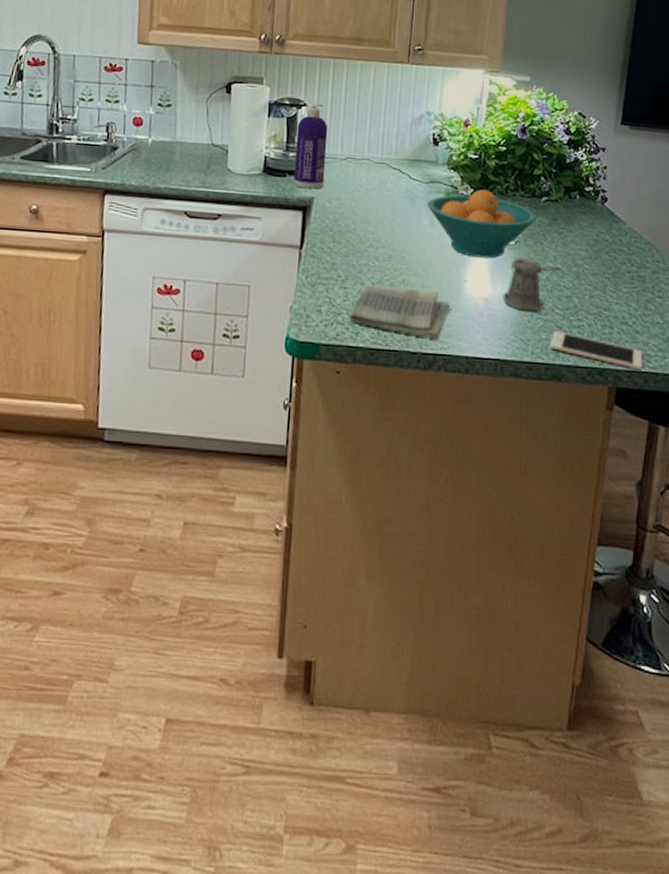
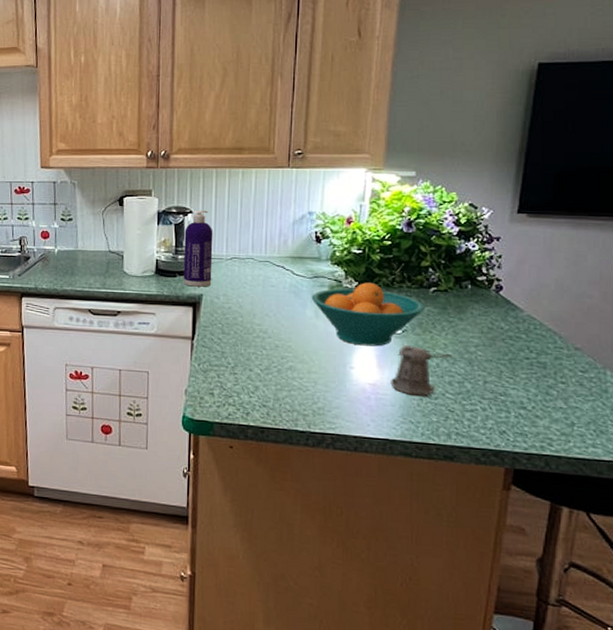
dish towel: present [348,283,450,340] -> none [239,369,337,420]
cell phone: present [550,331,643,370] -> none [441,414,544,453]

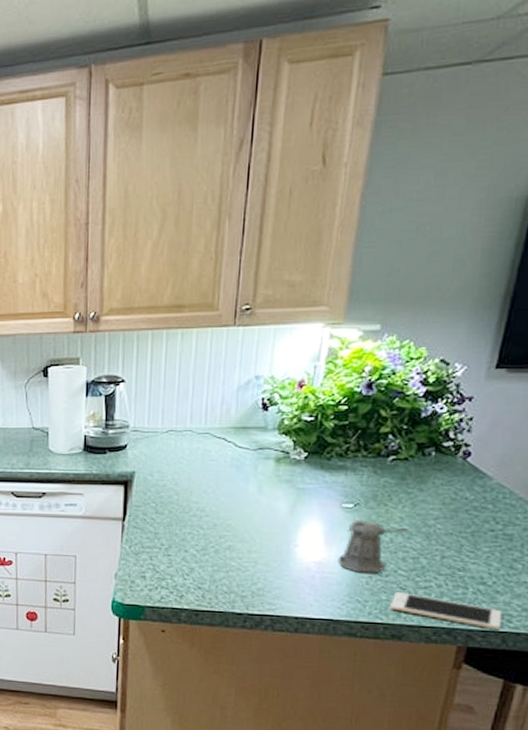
spray bottle: present [183,210,213,287] -> none [113,378,148,464]
fruit bowl: present [311,282,425,347] -> none [254,453,382,522]
cell phone: none [441,414,544,453] -> present [390,592,503,630]

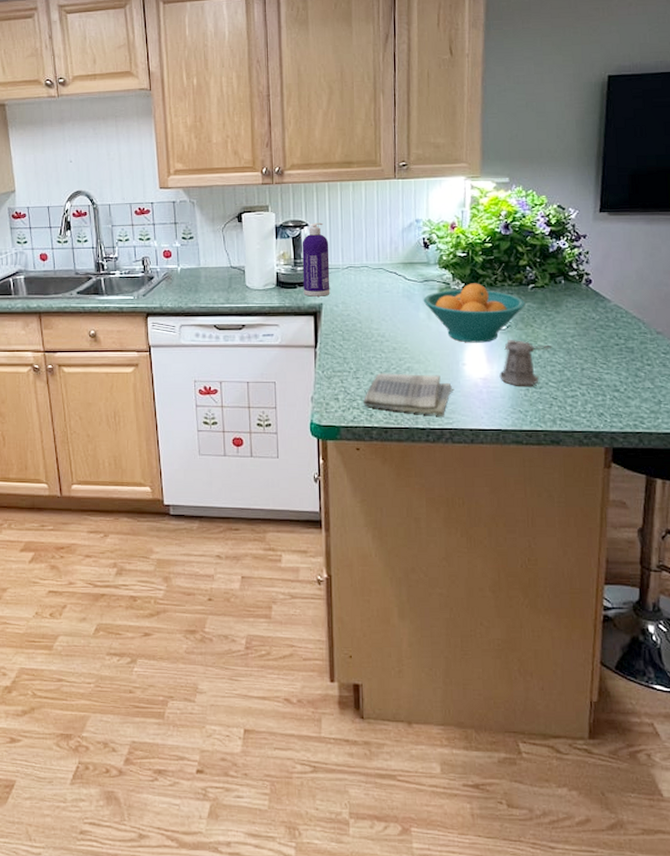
spray bottle: none [113,378,148,464] -> present [302,222,330,297]
dish towel: none [173,550,279,602] -> present [362,372,452,416]
fruit bowl: none [254,453,382,522] -> present [423,283,526,343]
cell phone: present [390,592,503,630] -> none [547,402,637,431]

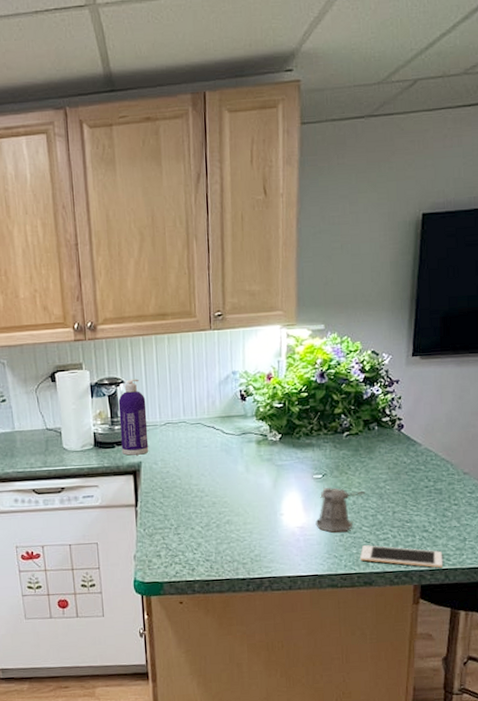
dish towel: present [362,372,452,416] -> none [184,526,271,566]
fruit bowl: present [423,283,526,343] -> none [241,433,341,493]
cell phone: none [547,402,637,431] -> present [360,545,443,568]

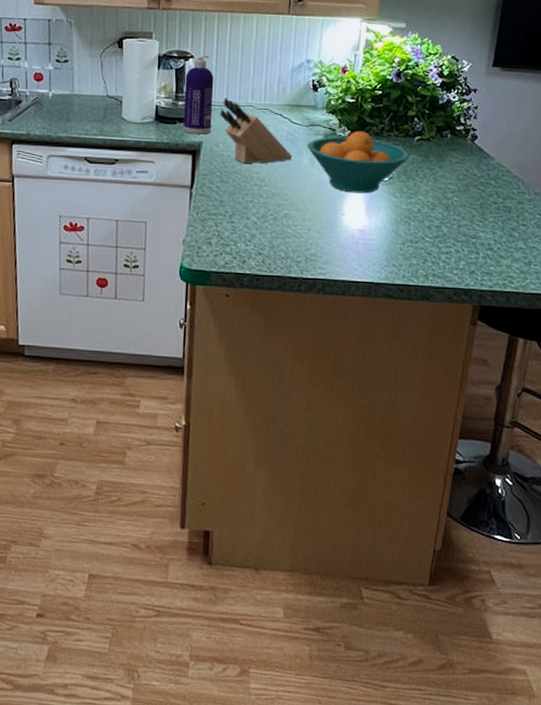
knife block: none [155,417,229,478] -> present [220,98,293,164]
fruit bowl: none [241,433,341,493] -> present [307,131,410,194]
pepper shaker: present [315,488,366,533] -> none [377,192,432,240]
cell phone: present [360,545,443,568] -> none [420,257,506,290]

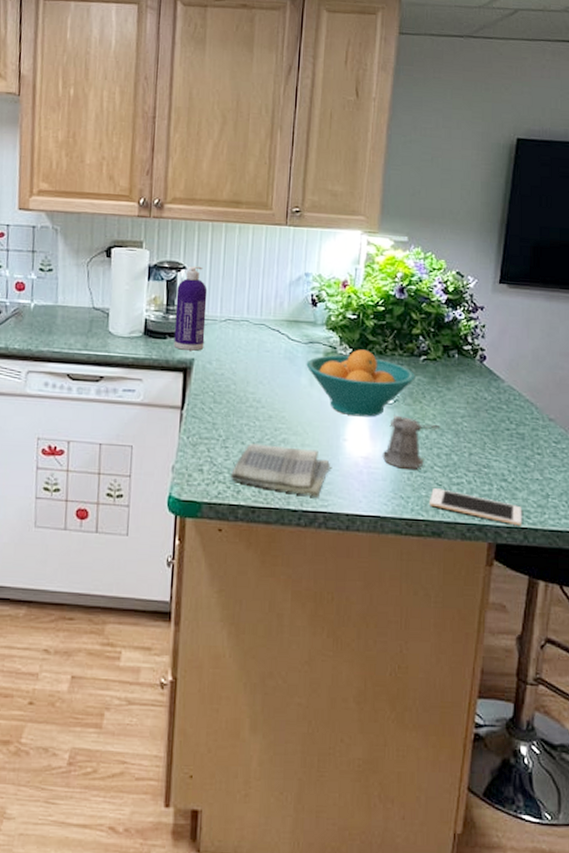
knife block: present [220,98,293,164] -> none [213,312,291,384]
dish towel: none [236,217,328,266] -> present [230,442,330,498]
pepper shaker: none [377,192,432,240] -> present [382,416,441,469]
cell phone: none [420,257,506,290] -> present [430,488,522,526]

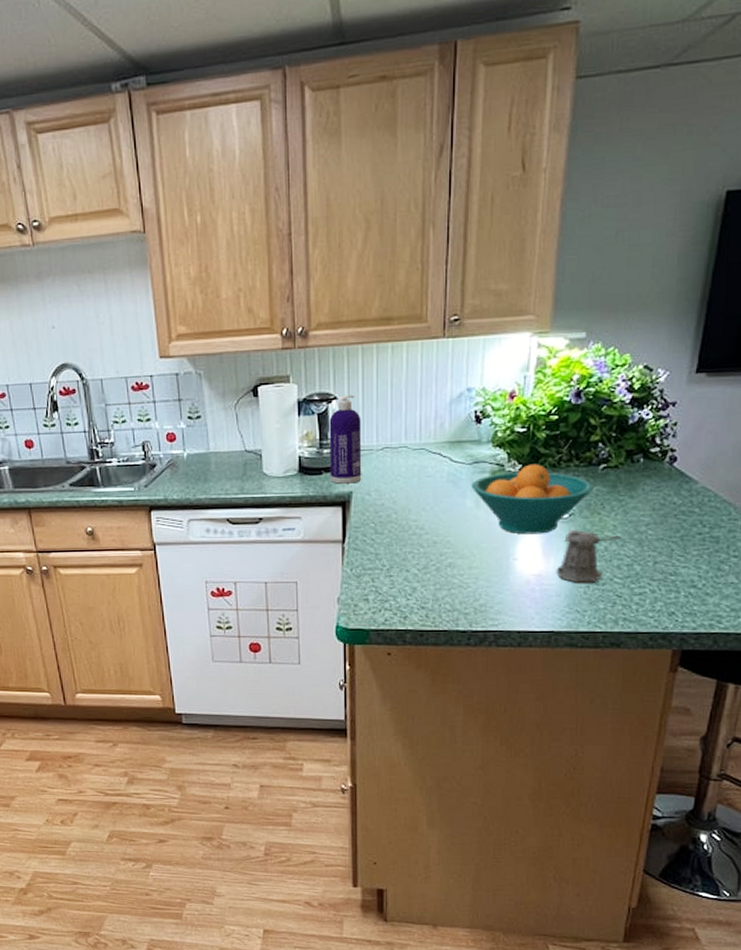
dish towel: present [230,442,330,498] -> none [396,569,500,617]
cell phone: present [430,488,522,526] -> none [608,600,713,631]

